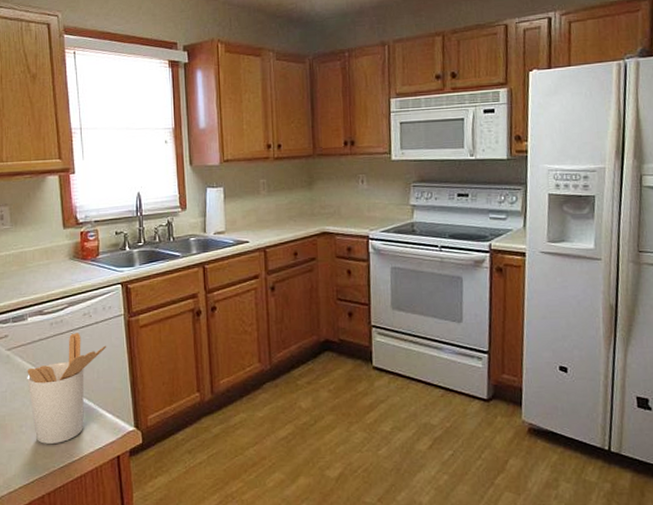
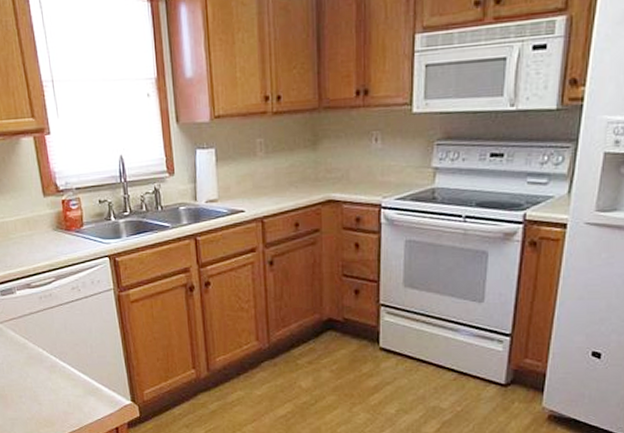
utensil holder: present [27,333,107,444] -> none [21,307,99,414]

